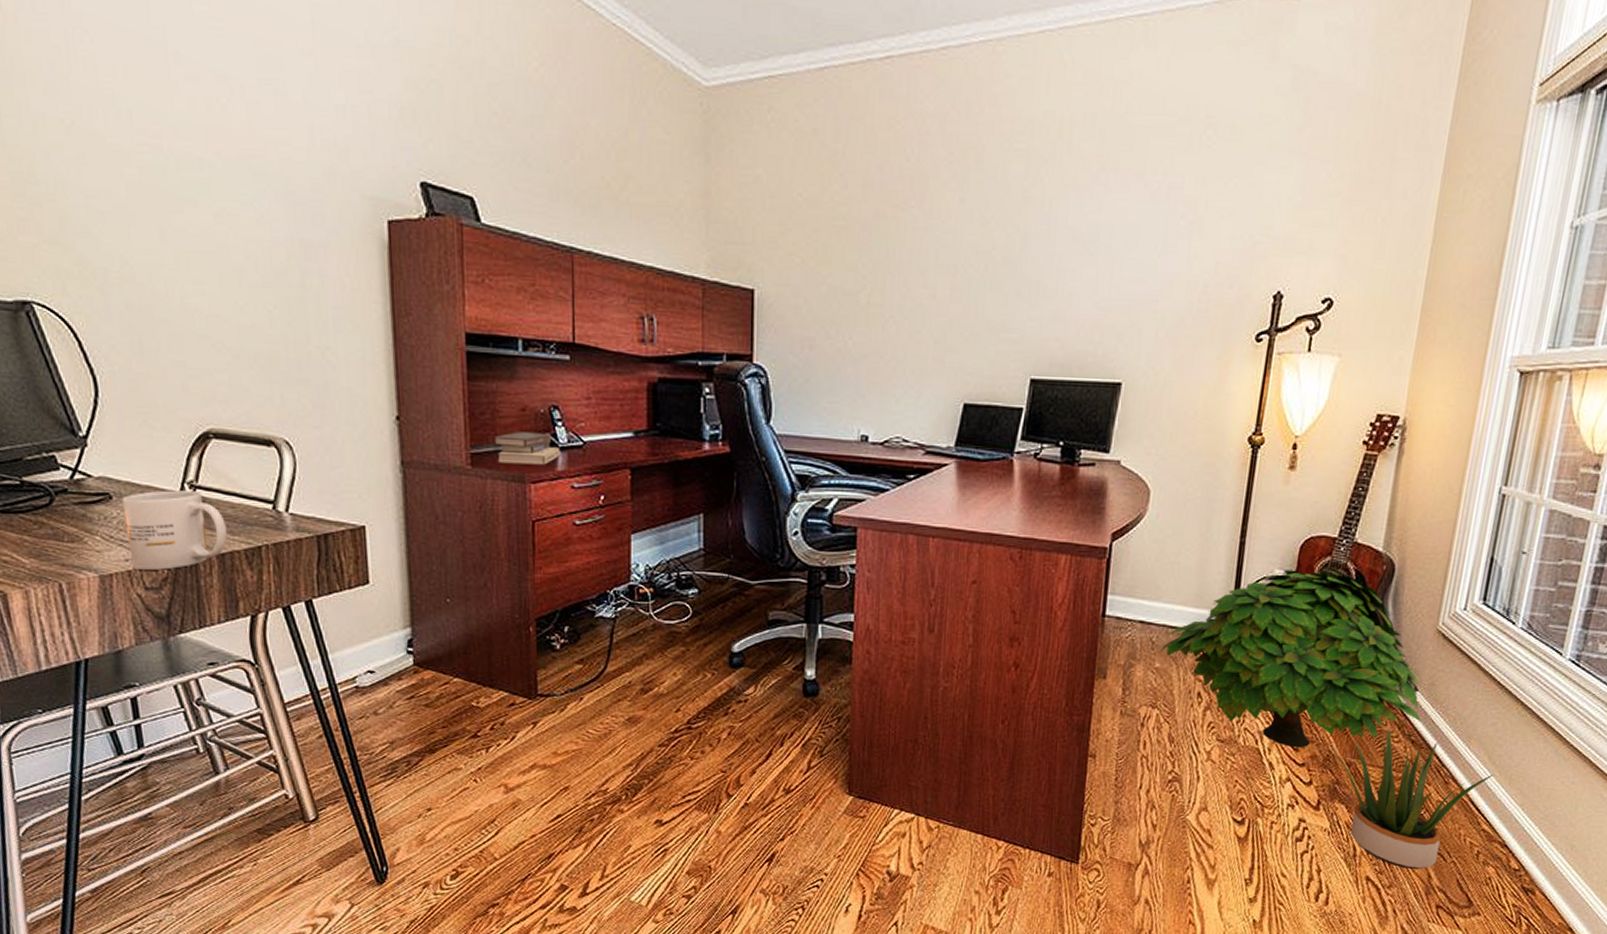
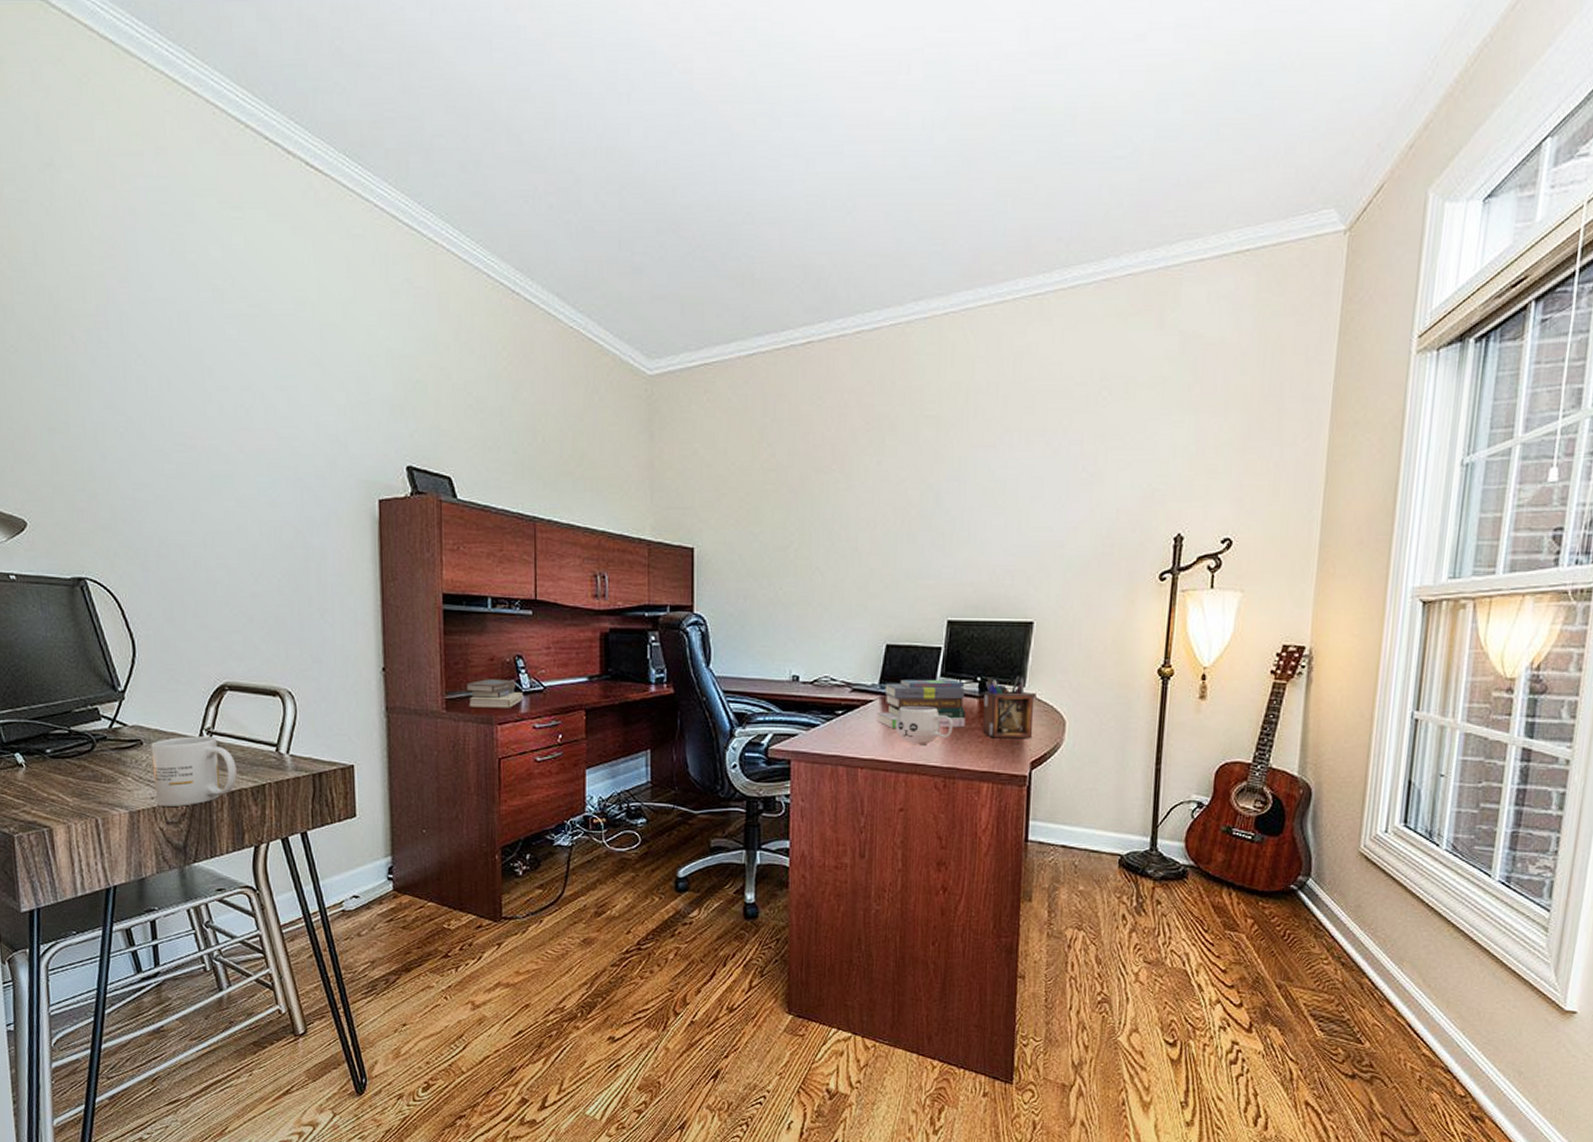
books: none [950,442,1046,496] -> present [876,679,966,729]
mug: none [970,470,1032,514] -> present [895,705,953,746]
desk organizer: none [1063,441,1118,509] -> present [982,676,1034,739]
plant: present [1159,565,1422,748] -> none [1082,790,1351,970]
potted plant: present [1329,728,1493,870] -> none [1258,951,1430,1095]

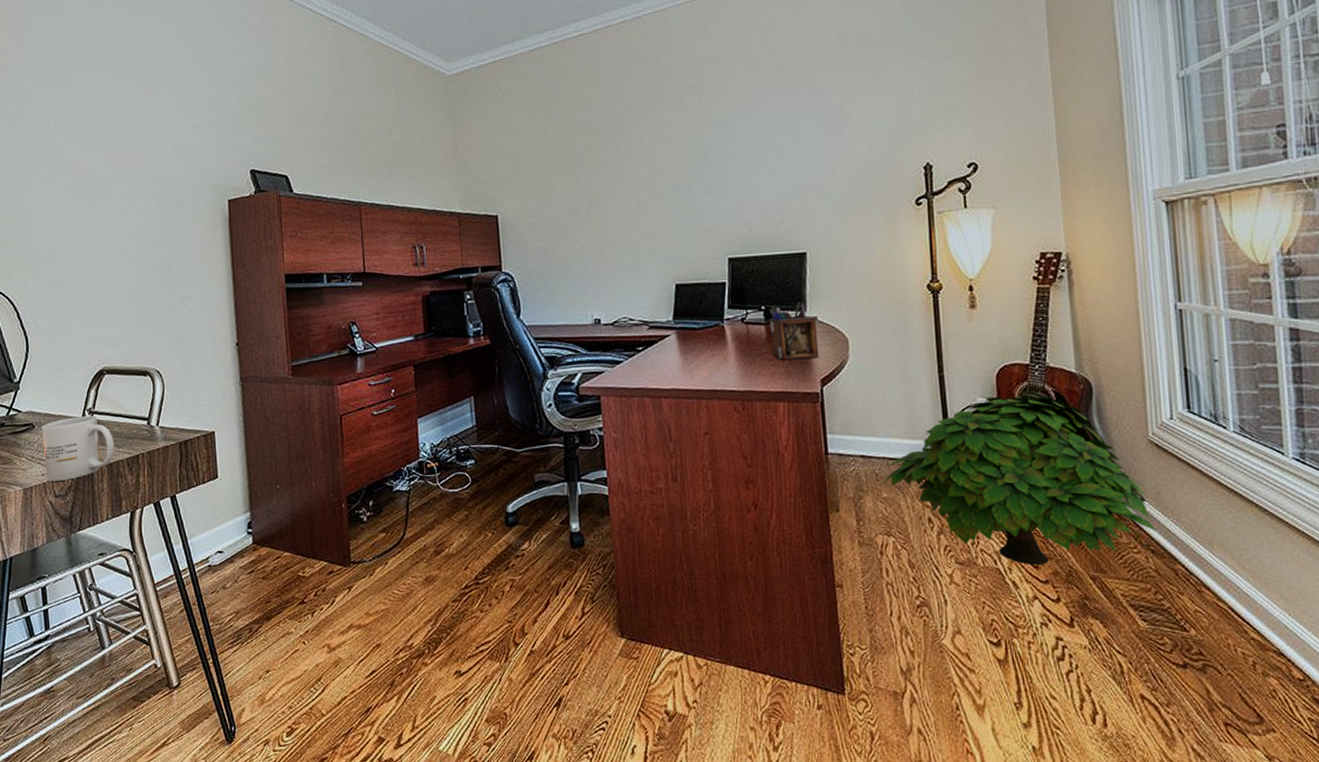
books: present [466,679,524,708] -> none [309,344,359,372]
books: present [876,679,966,729] -> none [674,310,756,360]
mug: present [895,705,953,746] -> none [692,335,745,373]
plant: none [1082,790,1351,970] -> present [884,389,1157,566]

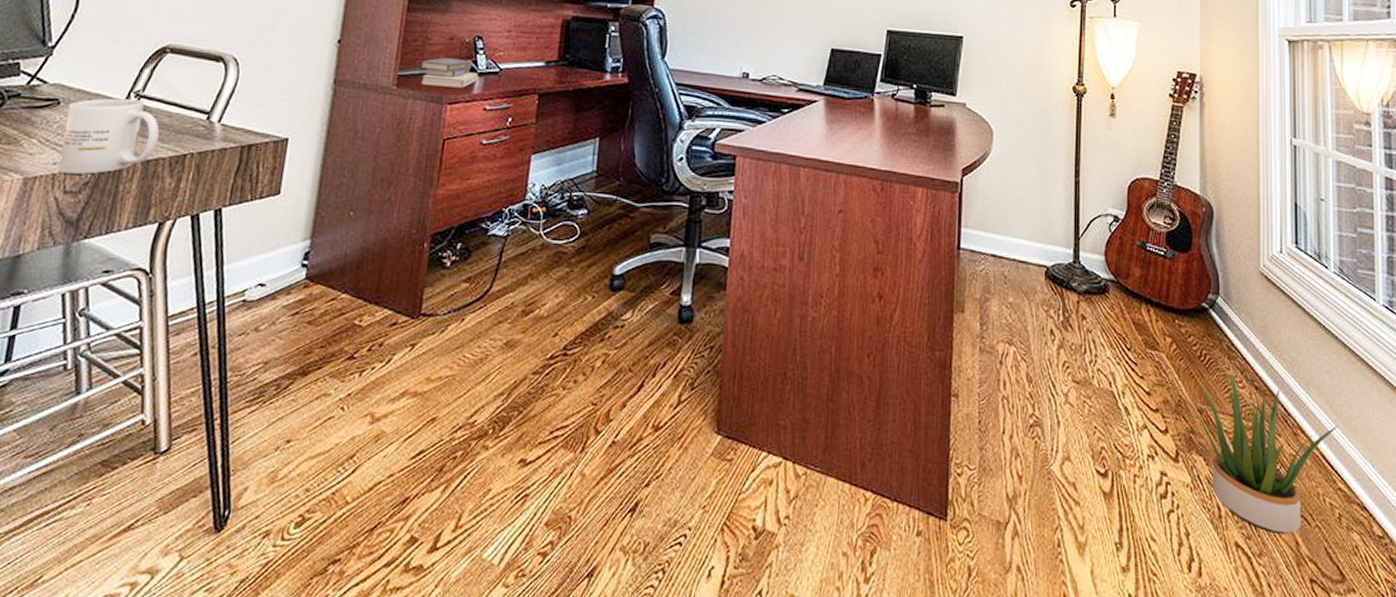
books: none [309,344,359,372] -> present [420,57,479,88]
desk organizer: present [770,302,820,361] -> none [918,85,965,147]
plant: present [884,389,1157,566] -> none [1012,205,1261,392]
potted plant: none [1069,540,1247,685] -> present [1179,373,1338,535]

